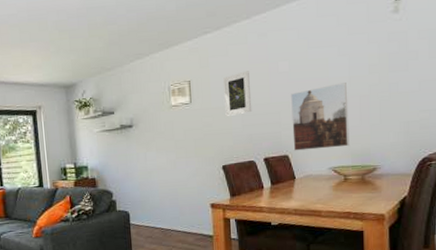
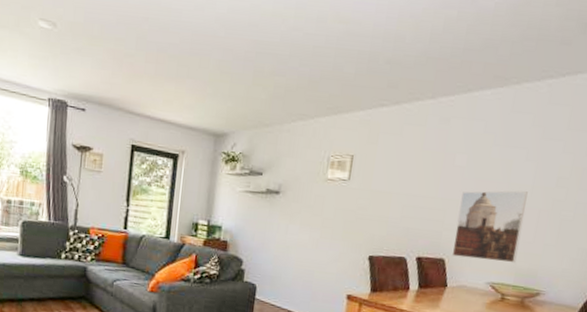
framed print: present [223,71,252,116] -> none [384,156,421,204]

